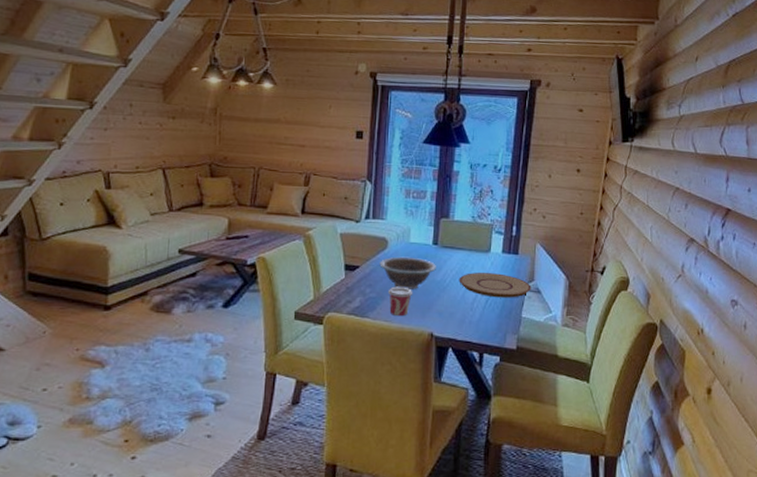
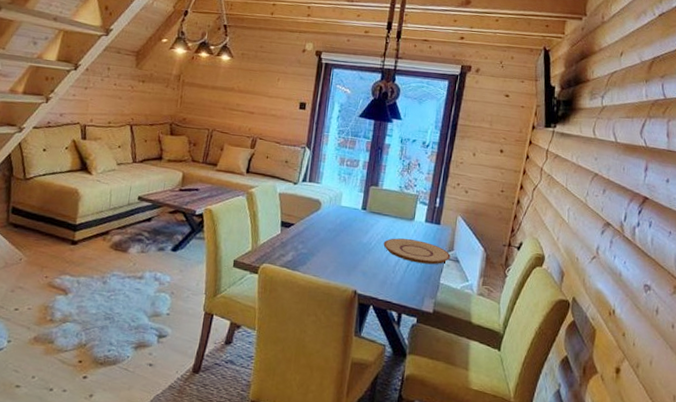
decorative bowl: present [379,256,436,289] -> none [312,218,364,249]
cup: present [387,286,413,317] -> none [318,245,341,273]

